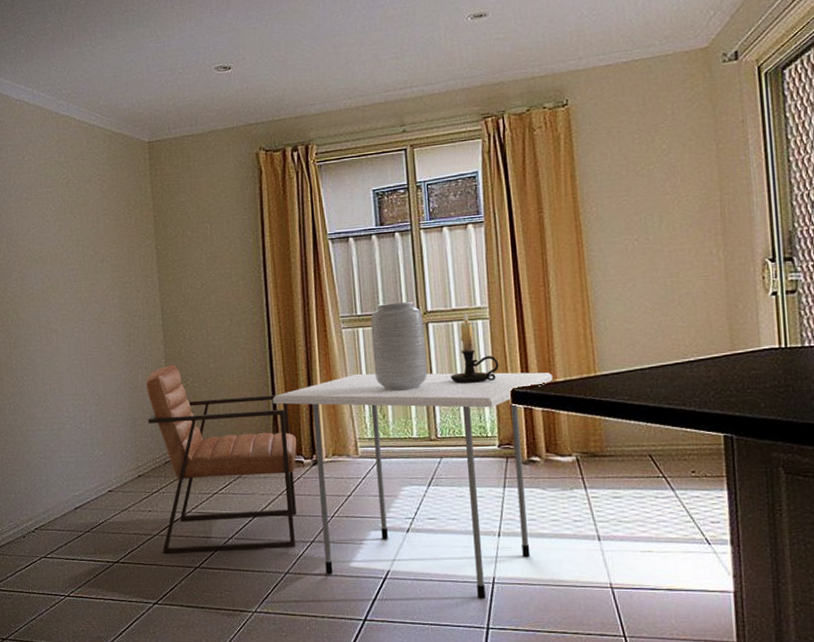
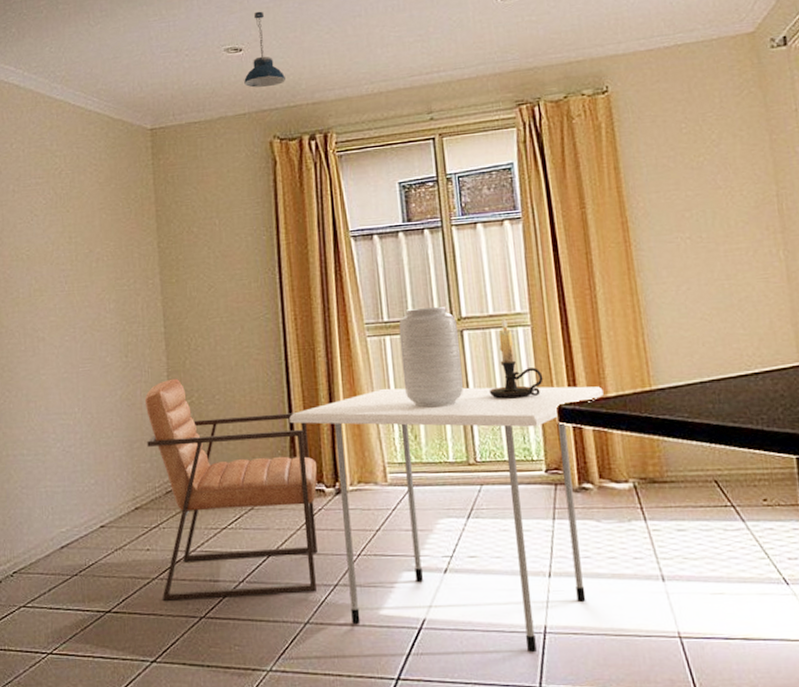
pendant light: none [233,31,270,103] -> present [244,11,285,88]

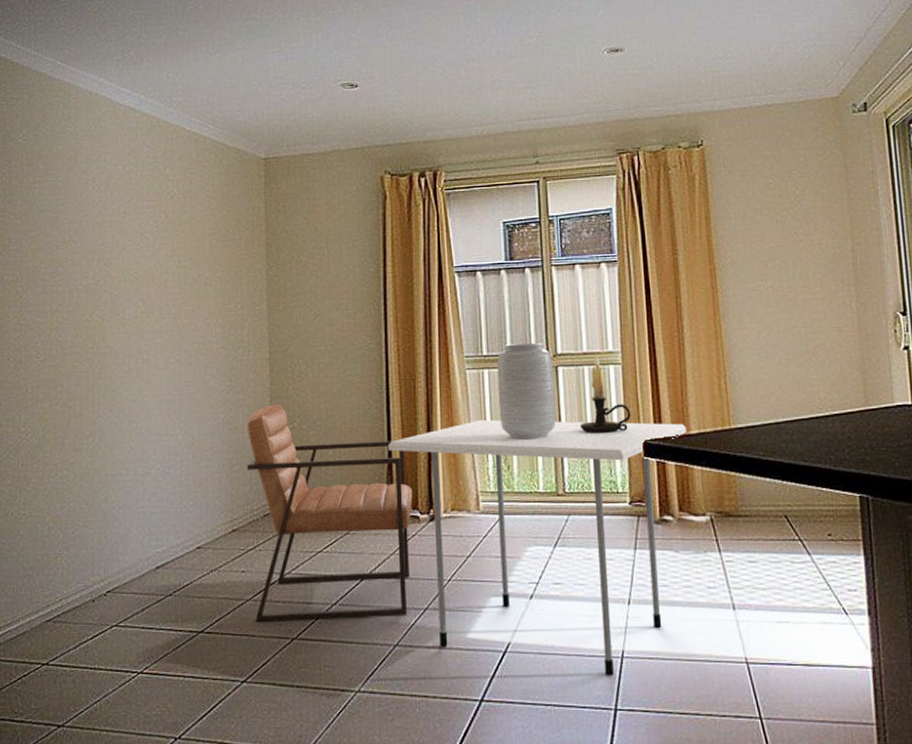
pendant light: present [244,11,285,88] -> none [358,49,399,124]

